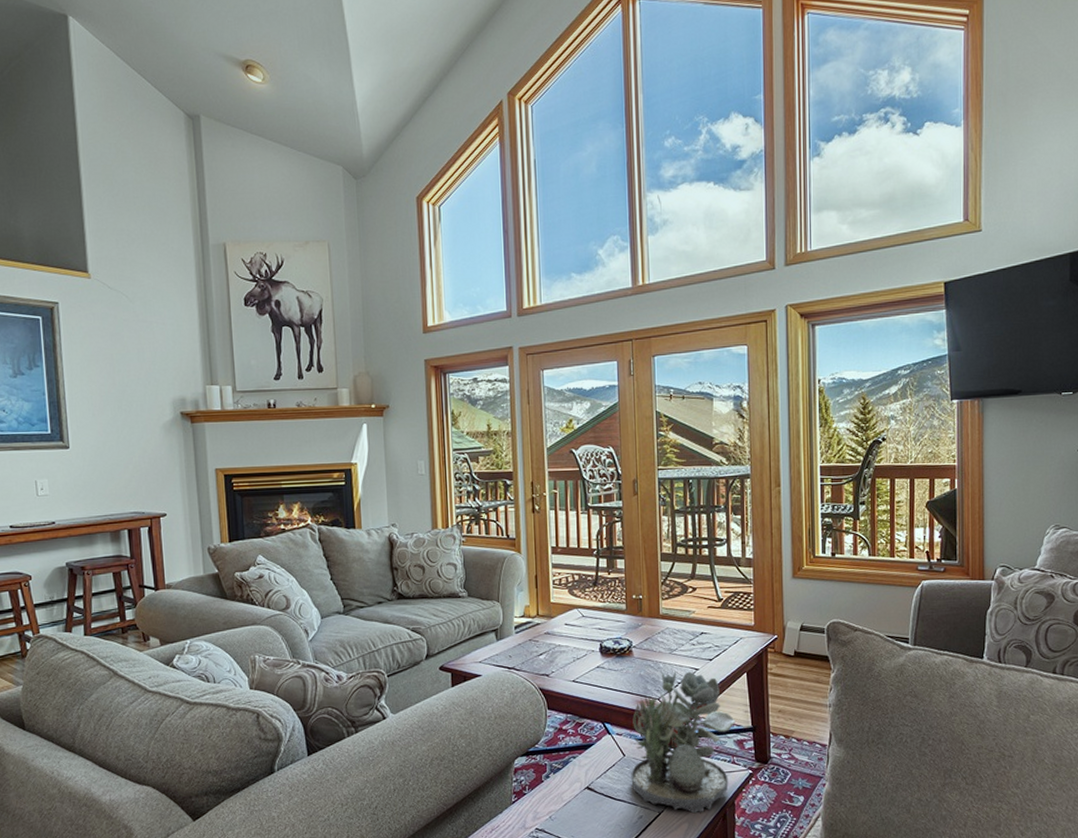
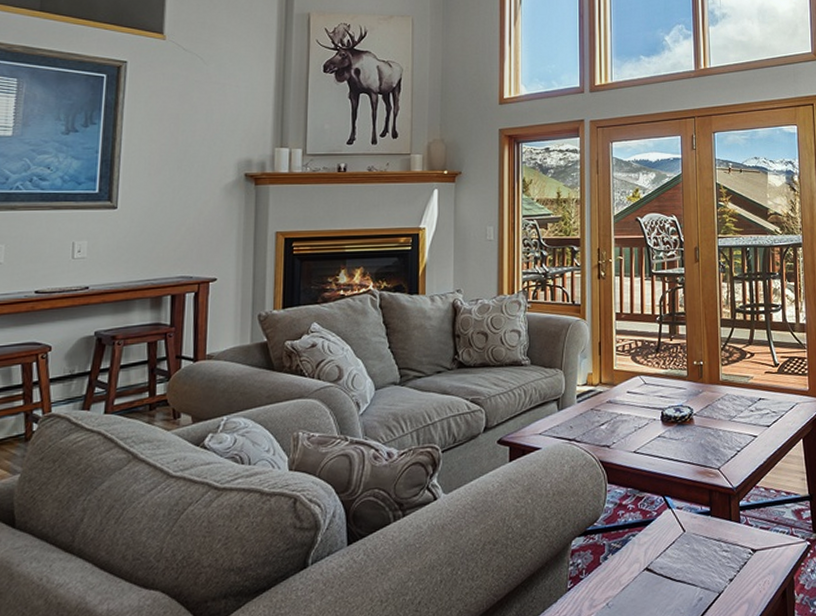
succulent plant: present [631,671,735,814] -> none [691,438,793,593]

